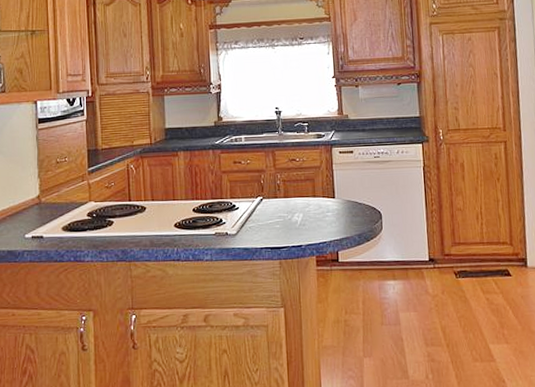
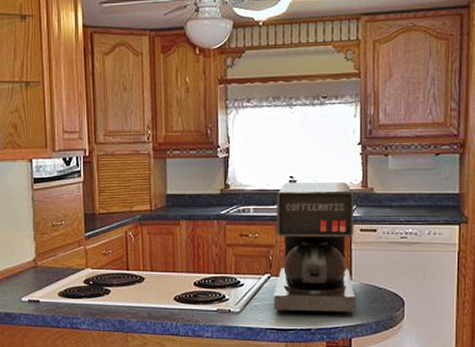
coffee maker: none [265,111,340,232] -> present [274,182,355,315]

